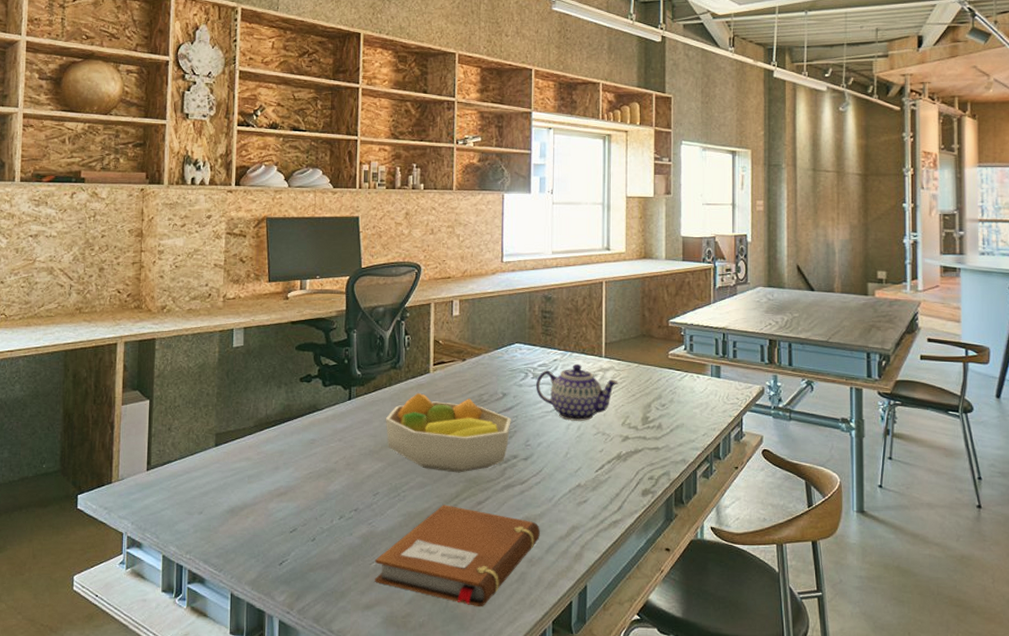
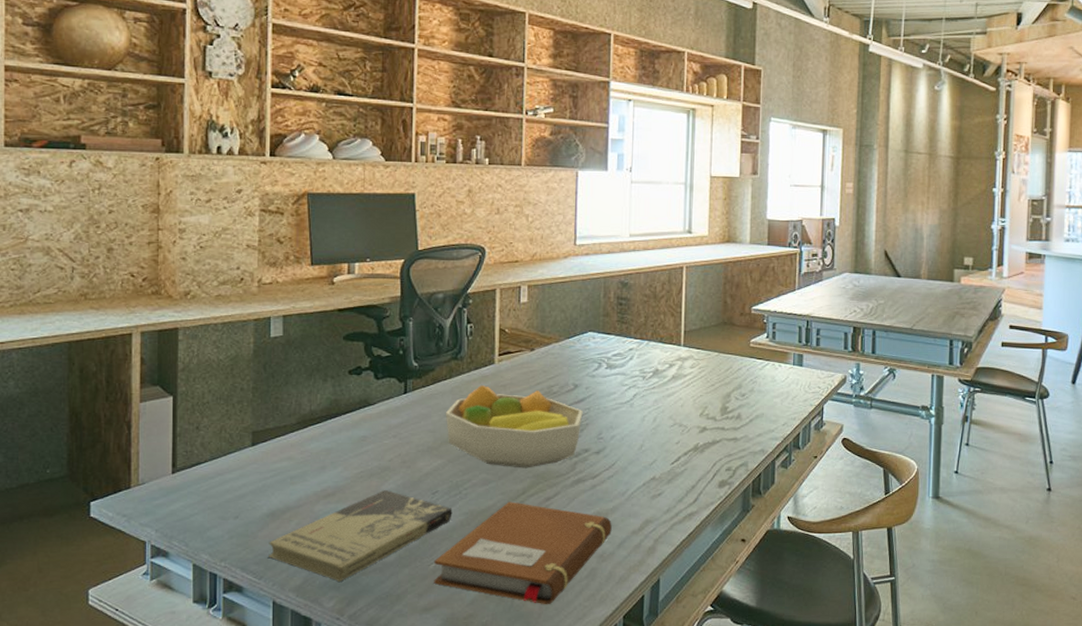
book: none [228,490,392,577] -> present [268,489,453,582]
teapot: present [536,363,619,421] -> none [610,353,698,412]

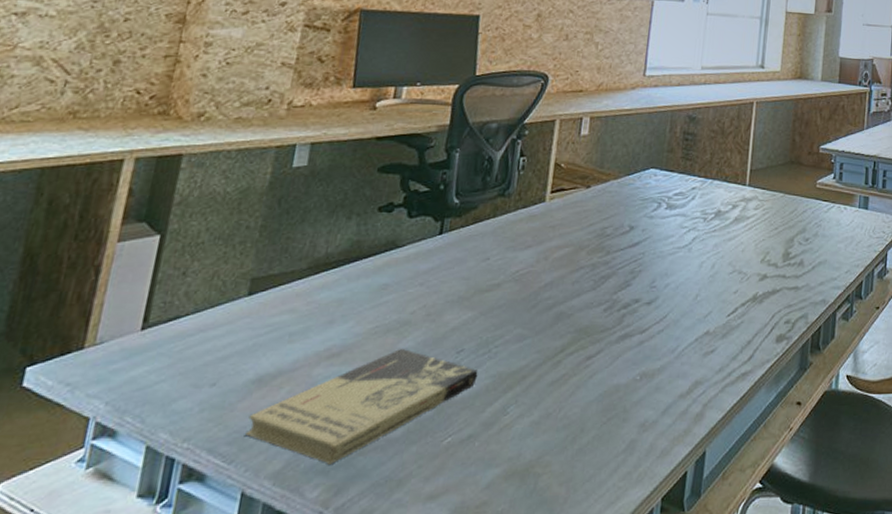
notebook: present [434,501,612,605] -> none [445,361,658,487]
fruit bowl: present [445,385,583,468] -> none [482,226,637,322]

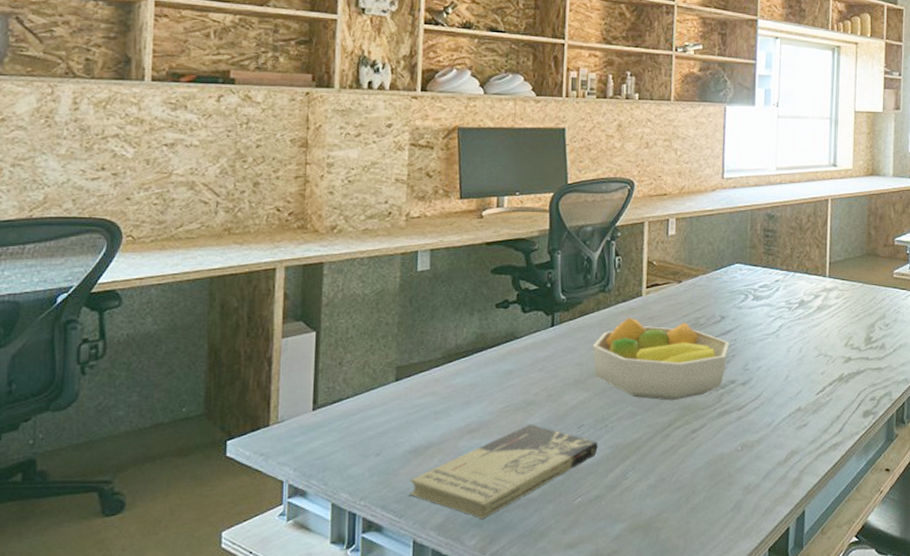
fruit bowl: none [482,226,637,322] -> present [592,318,730,401]

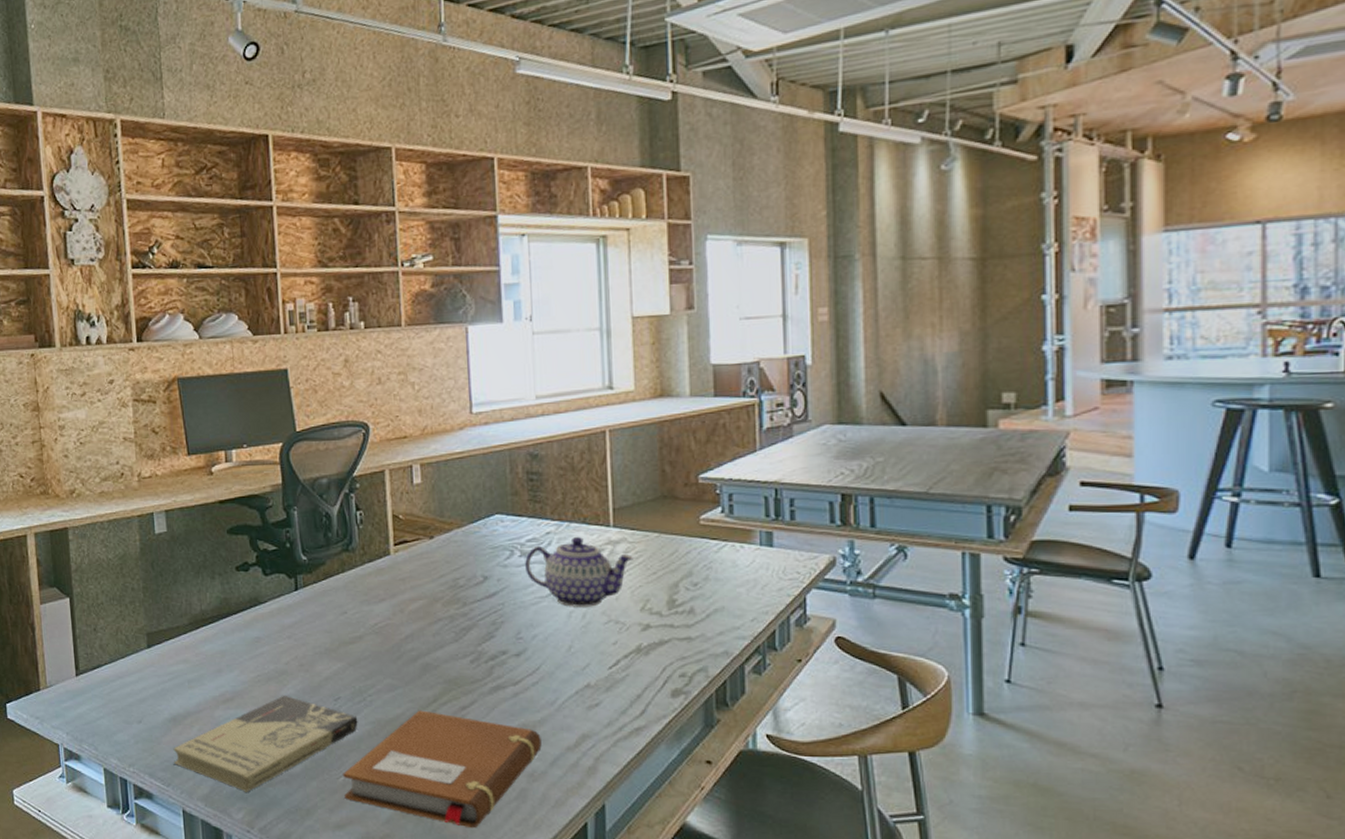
notebook: none [578,434,758,539] -> present [343,710,542,829]
fruit bowl: present [592,318,730,401] -> none [340,580,497,673]
teapot: none [756,284,843,343] -> present [525,536,635,607]

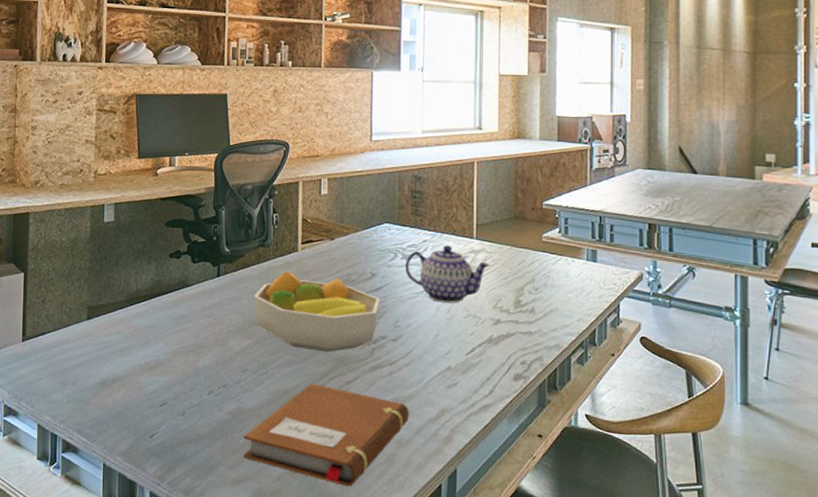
book: present [173,695,358,792] -> none [100,365,260,450]
fruit bowl: none [340,580,497,673] -> present [253,271,380,352]

